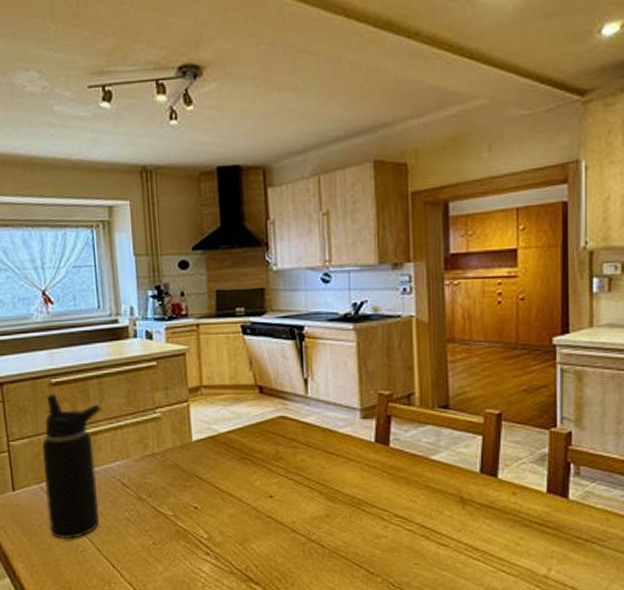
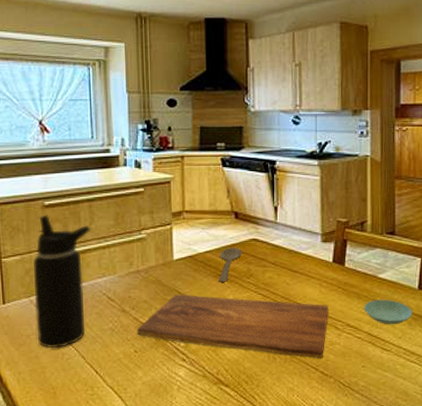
cutting board: none [154,479,372,554] -> present [136,294,329,359]
wooden spoon: none [243,427,269,466] -> present [219,248,242,282]
saucer: none [414,485,474,516] -> present [364,299,413,325]

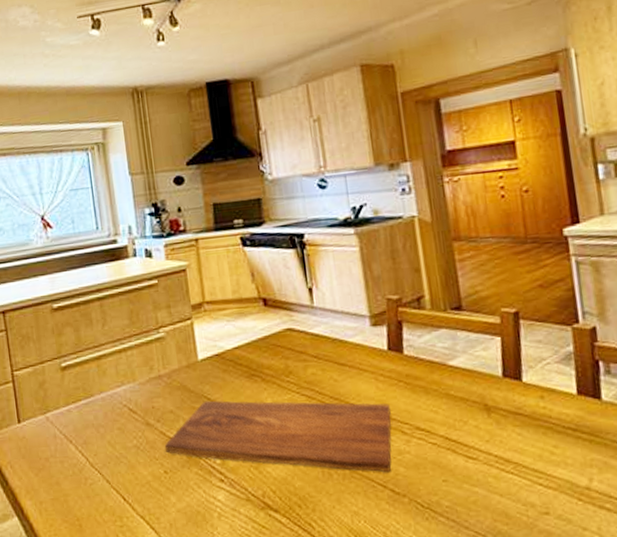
water bottle: present [32,214,91,348] -> none [45,318,109,472]
wooden spoon: present [219,248,242,282] -> none [250,341,277,384]
saucer: present [364,299,413,325] -> none [435,392,500,426]

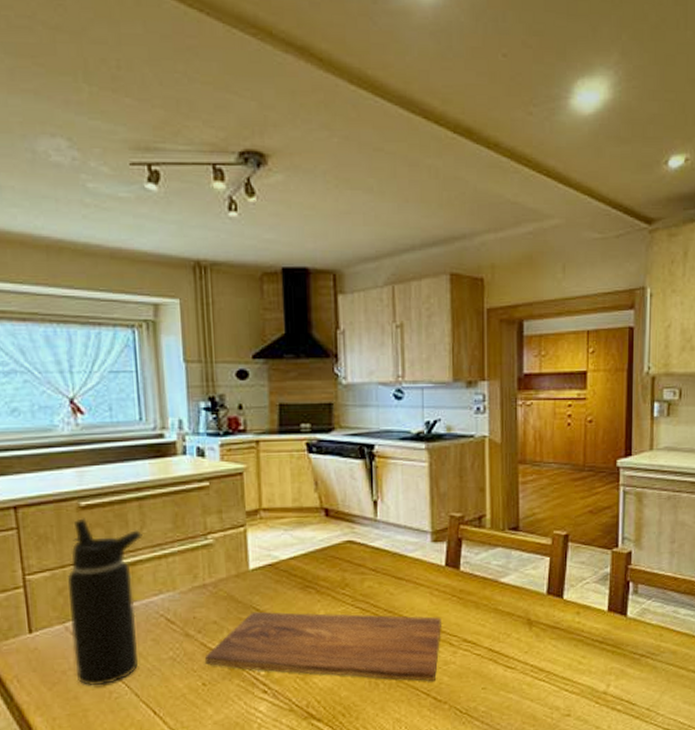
water bottle: none [45,318,109,472] -> present [67,518,142,686]

